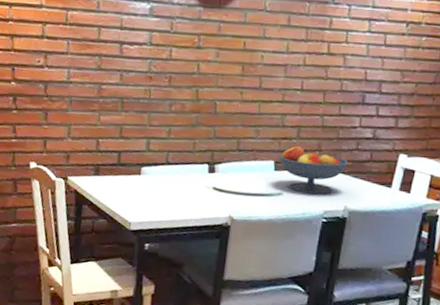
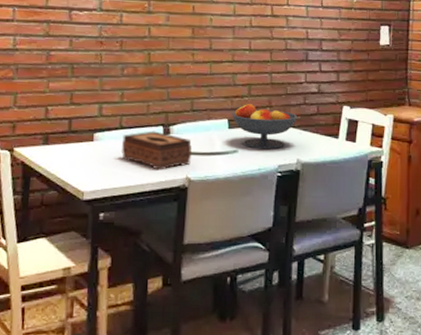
tissue box: none [167,168,236,208] -> present [122,131,192,170]

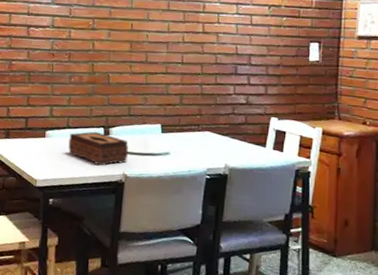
fruit bowl: present [232,104,298,150] -> none [164,111,226,154]

